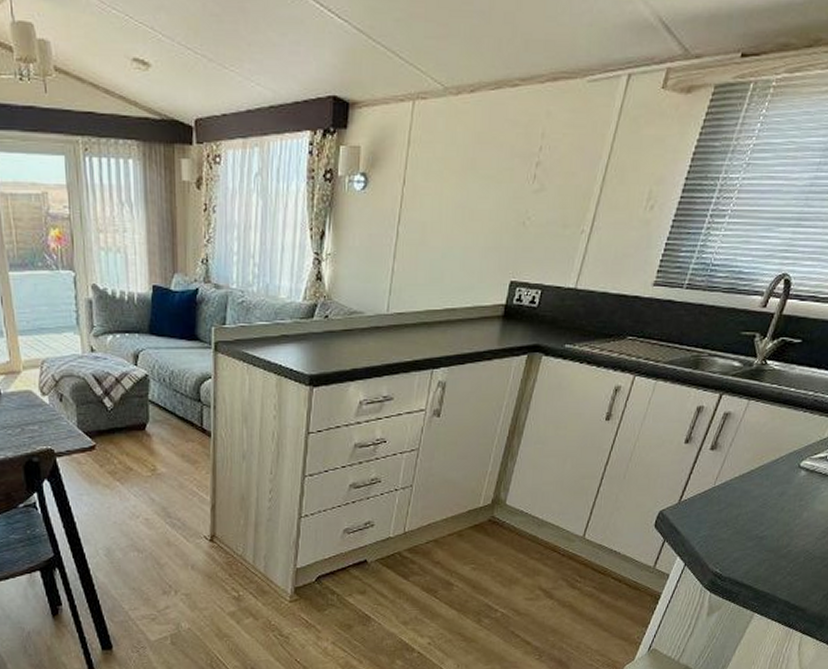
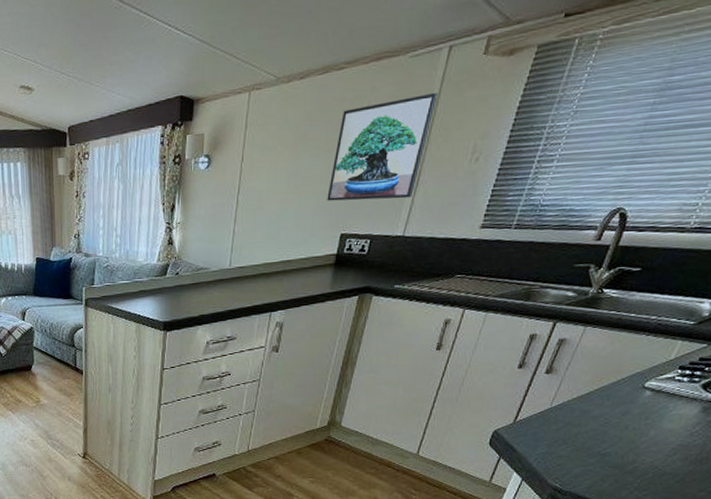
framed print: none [496,125,615,245] -> present [327,92,438,201]

